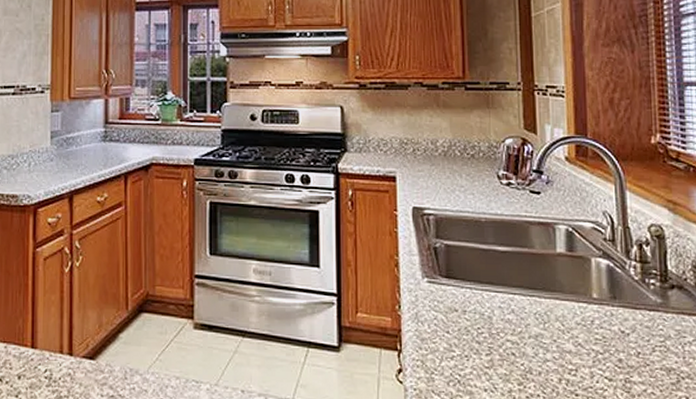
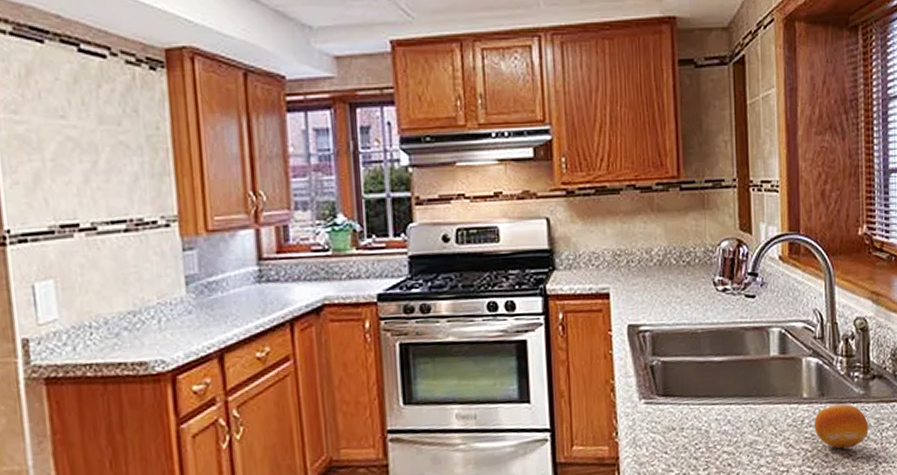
fruit: none [605,309,668,356] -> present [814,403,868,449]

